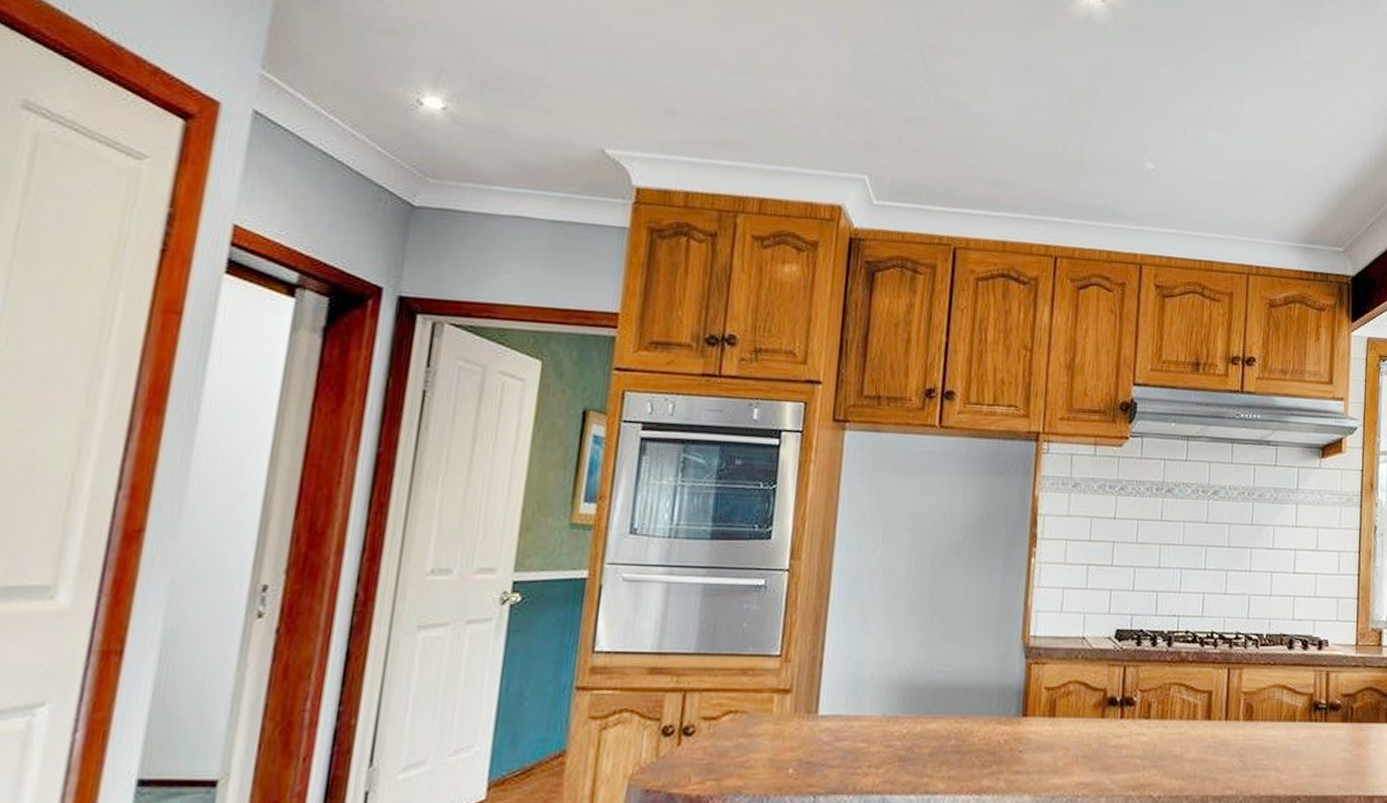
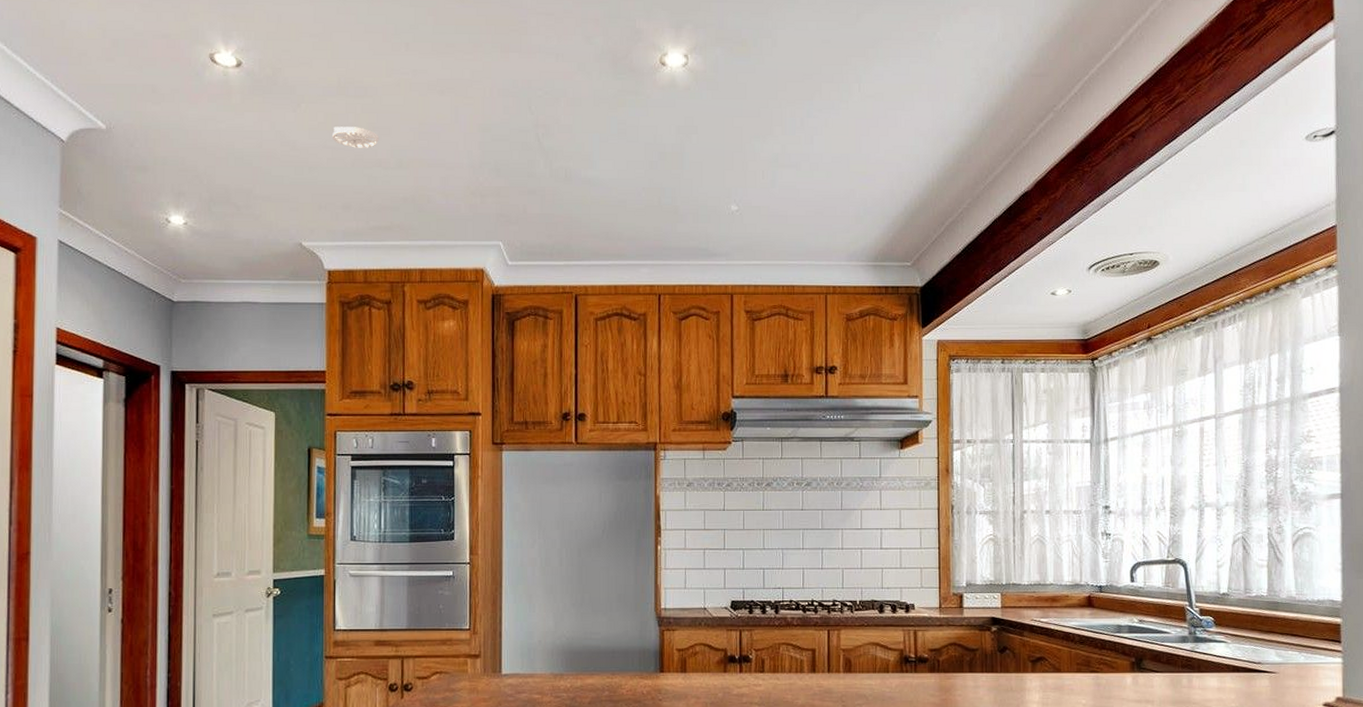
smoke detector: none [661,13,723,45] -> present [333,126,379,148]

